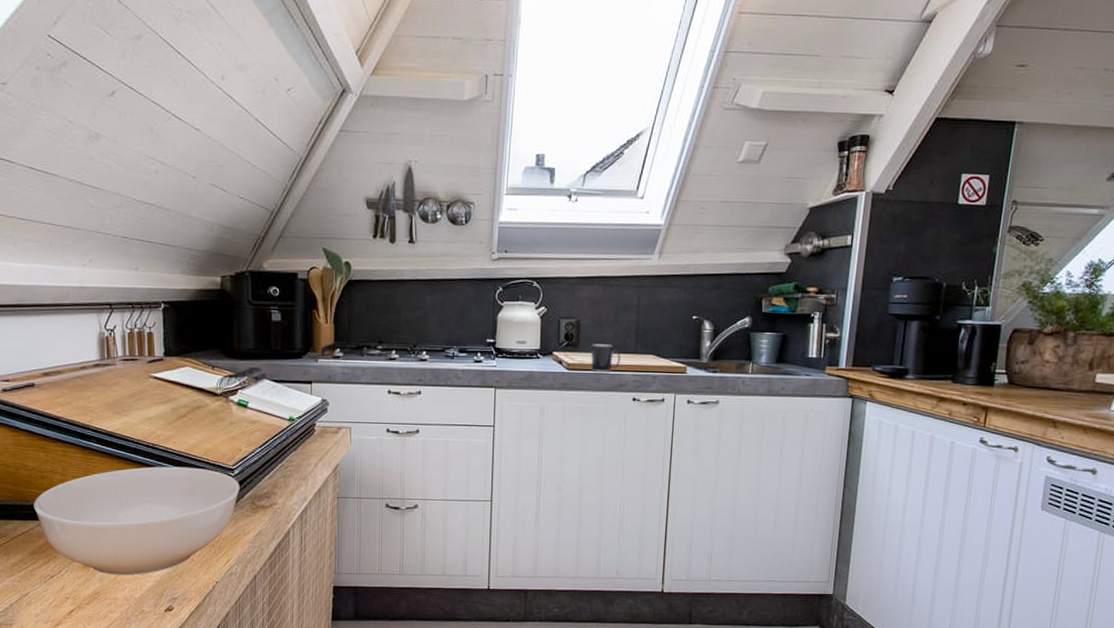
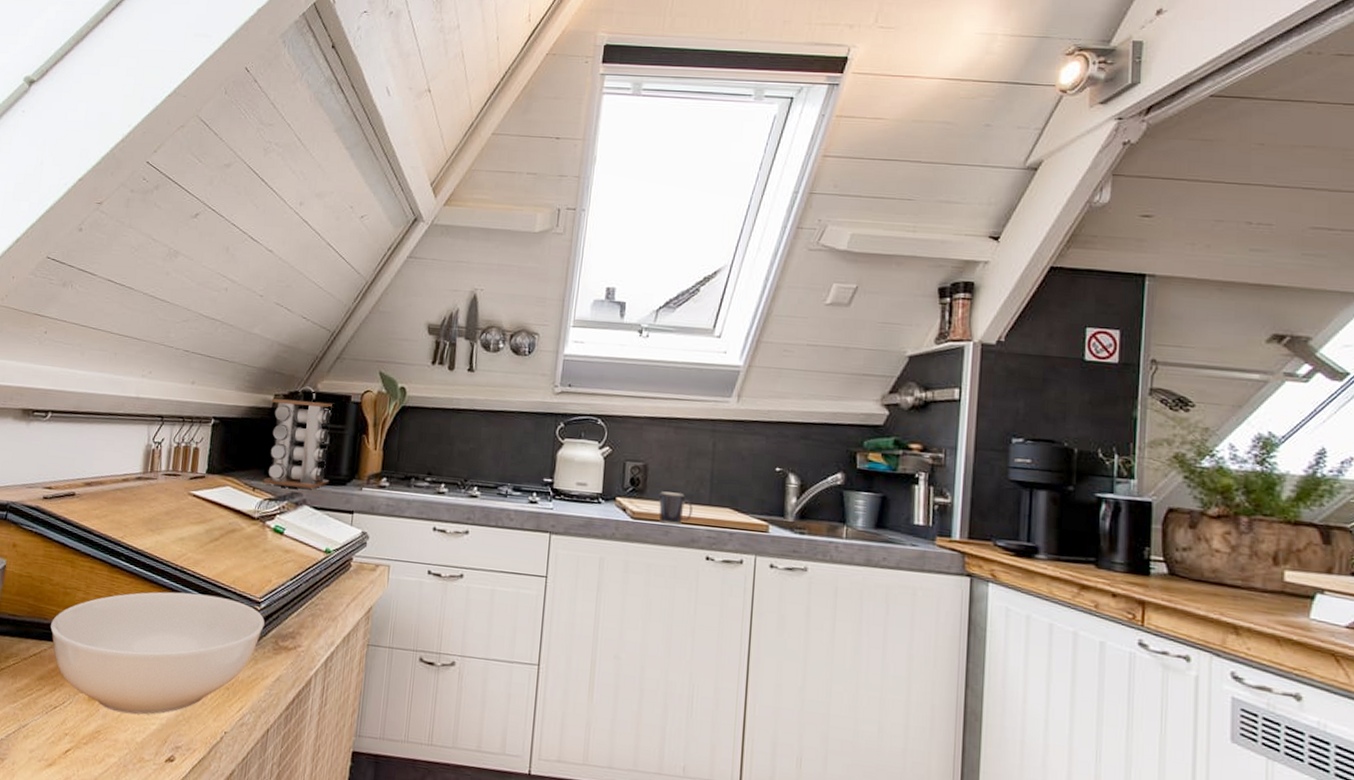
spice rack: none [219,266,286,365] -> present [263,386,335,490]

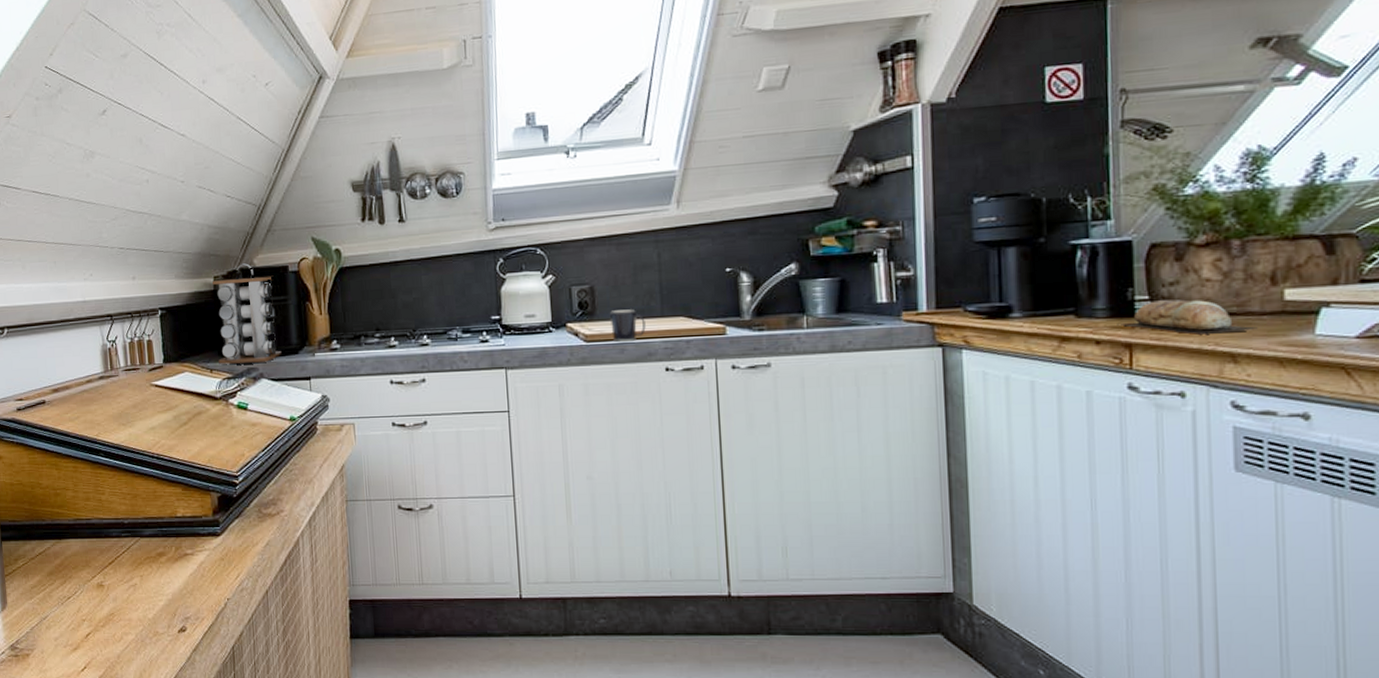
bowl: present [50,591,265,715] -> none [49,476,245,595]
bread loaf: none [1133,563,1259,606] -> present [1117,299,1258,335]

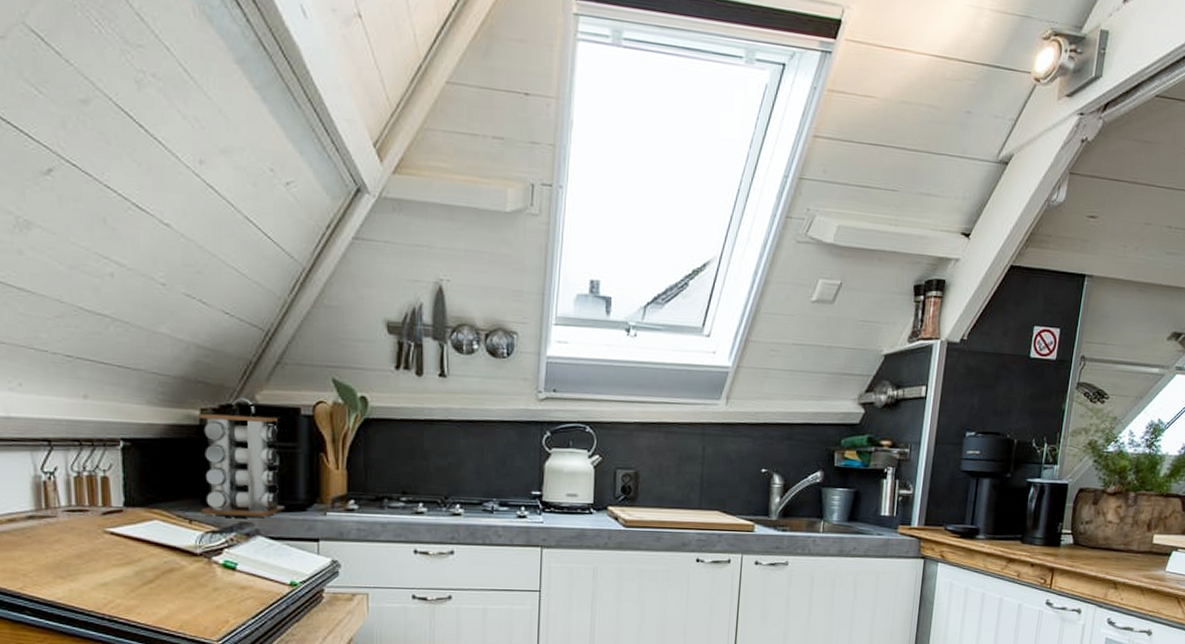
mug: present [609,309,646,343] -> none [650,498,684,531]
bread loaf: present [1117,299,1258,335] -> none [1047,535,1133,565]

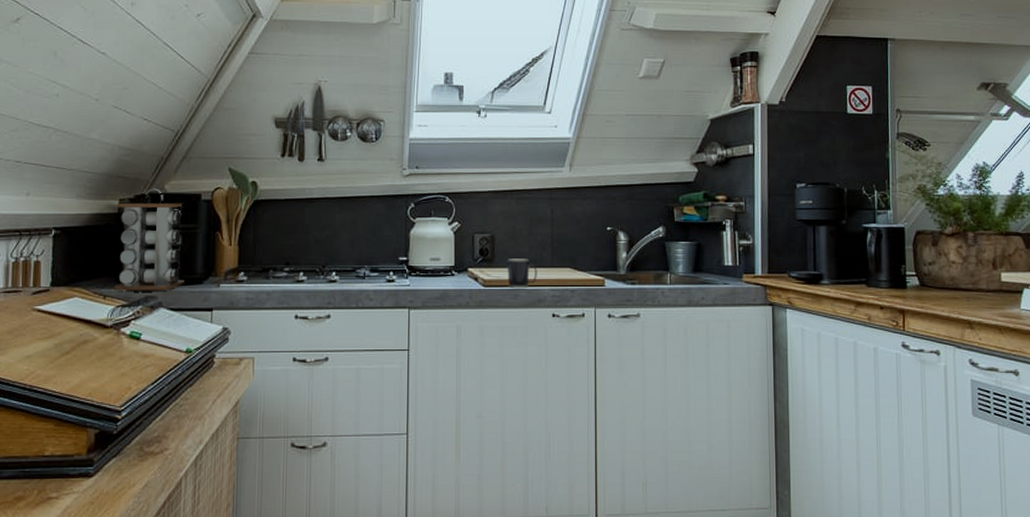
mug: none [650,498,684,531] -> present [506,258,537,289]

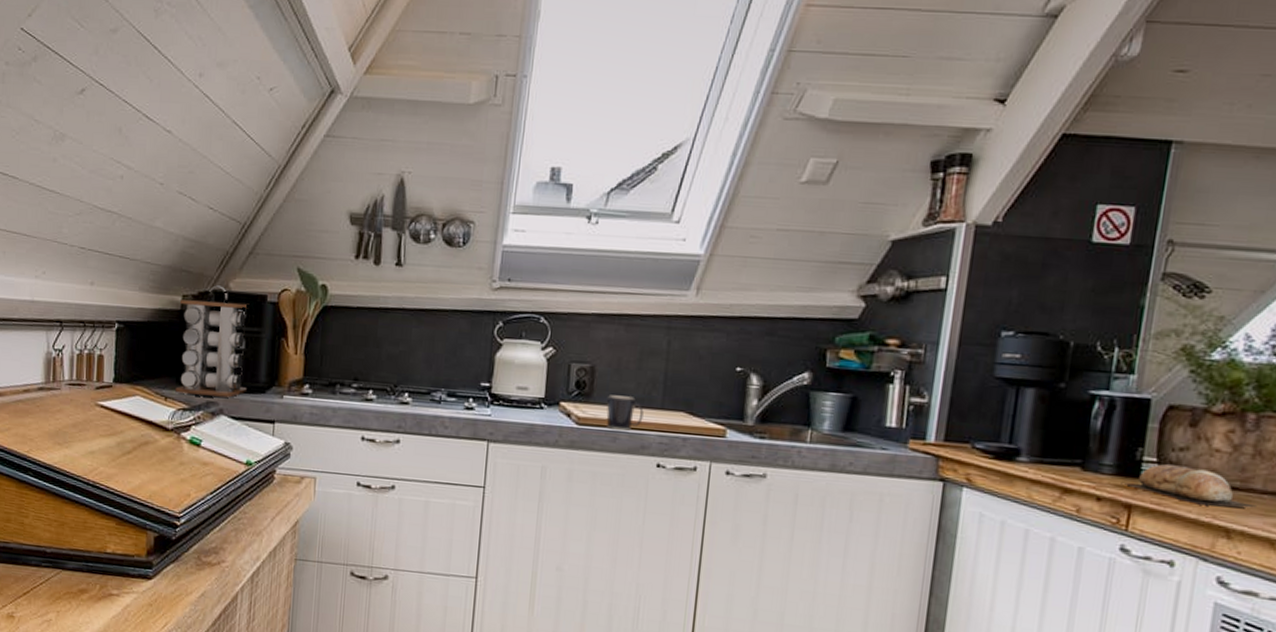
bread loaf: none [894,276,985,305] -> present [1121,464,1256,508]

